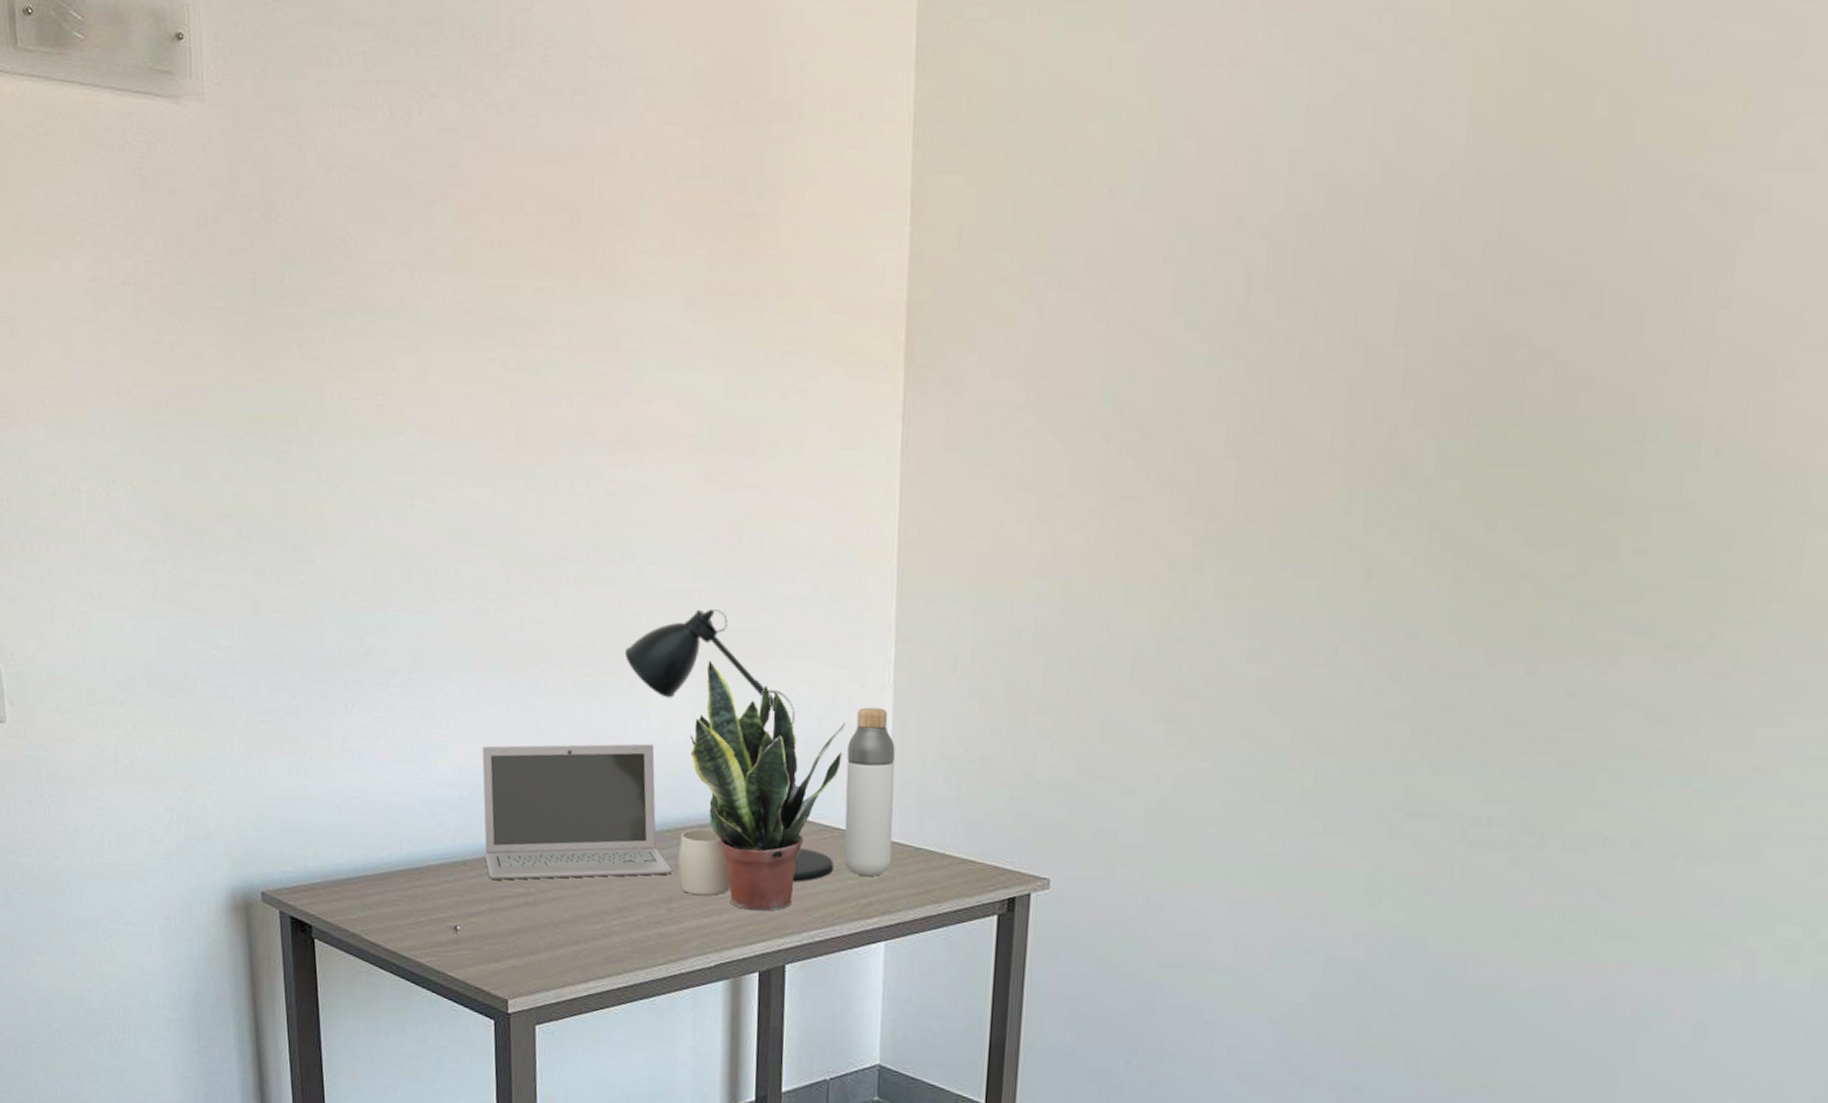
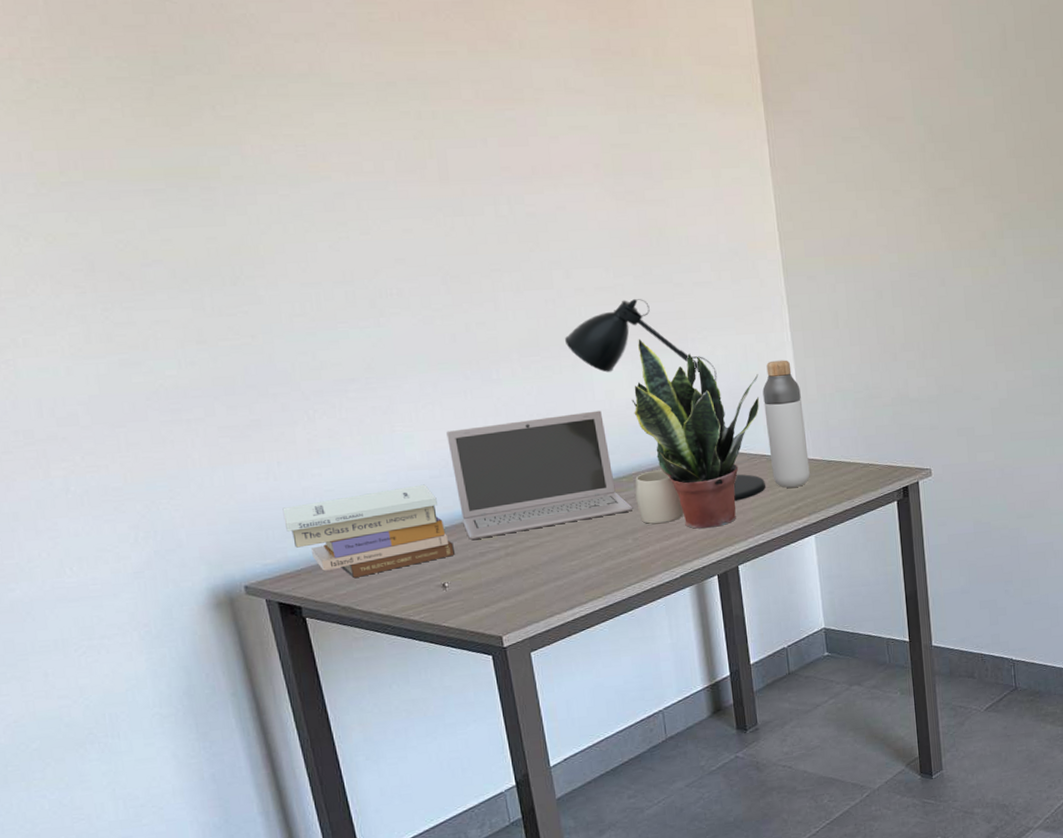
books: none [308,805,472,903] -> present [282,484,455,578]

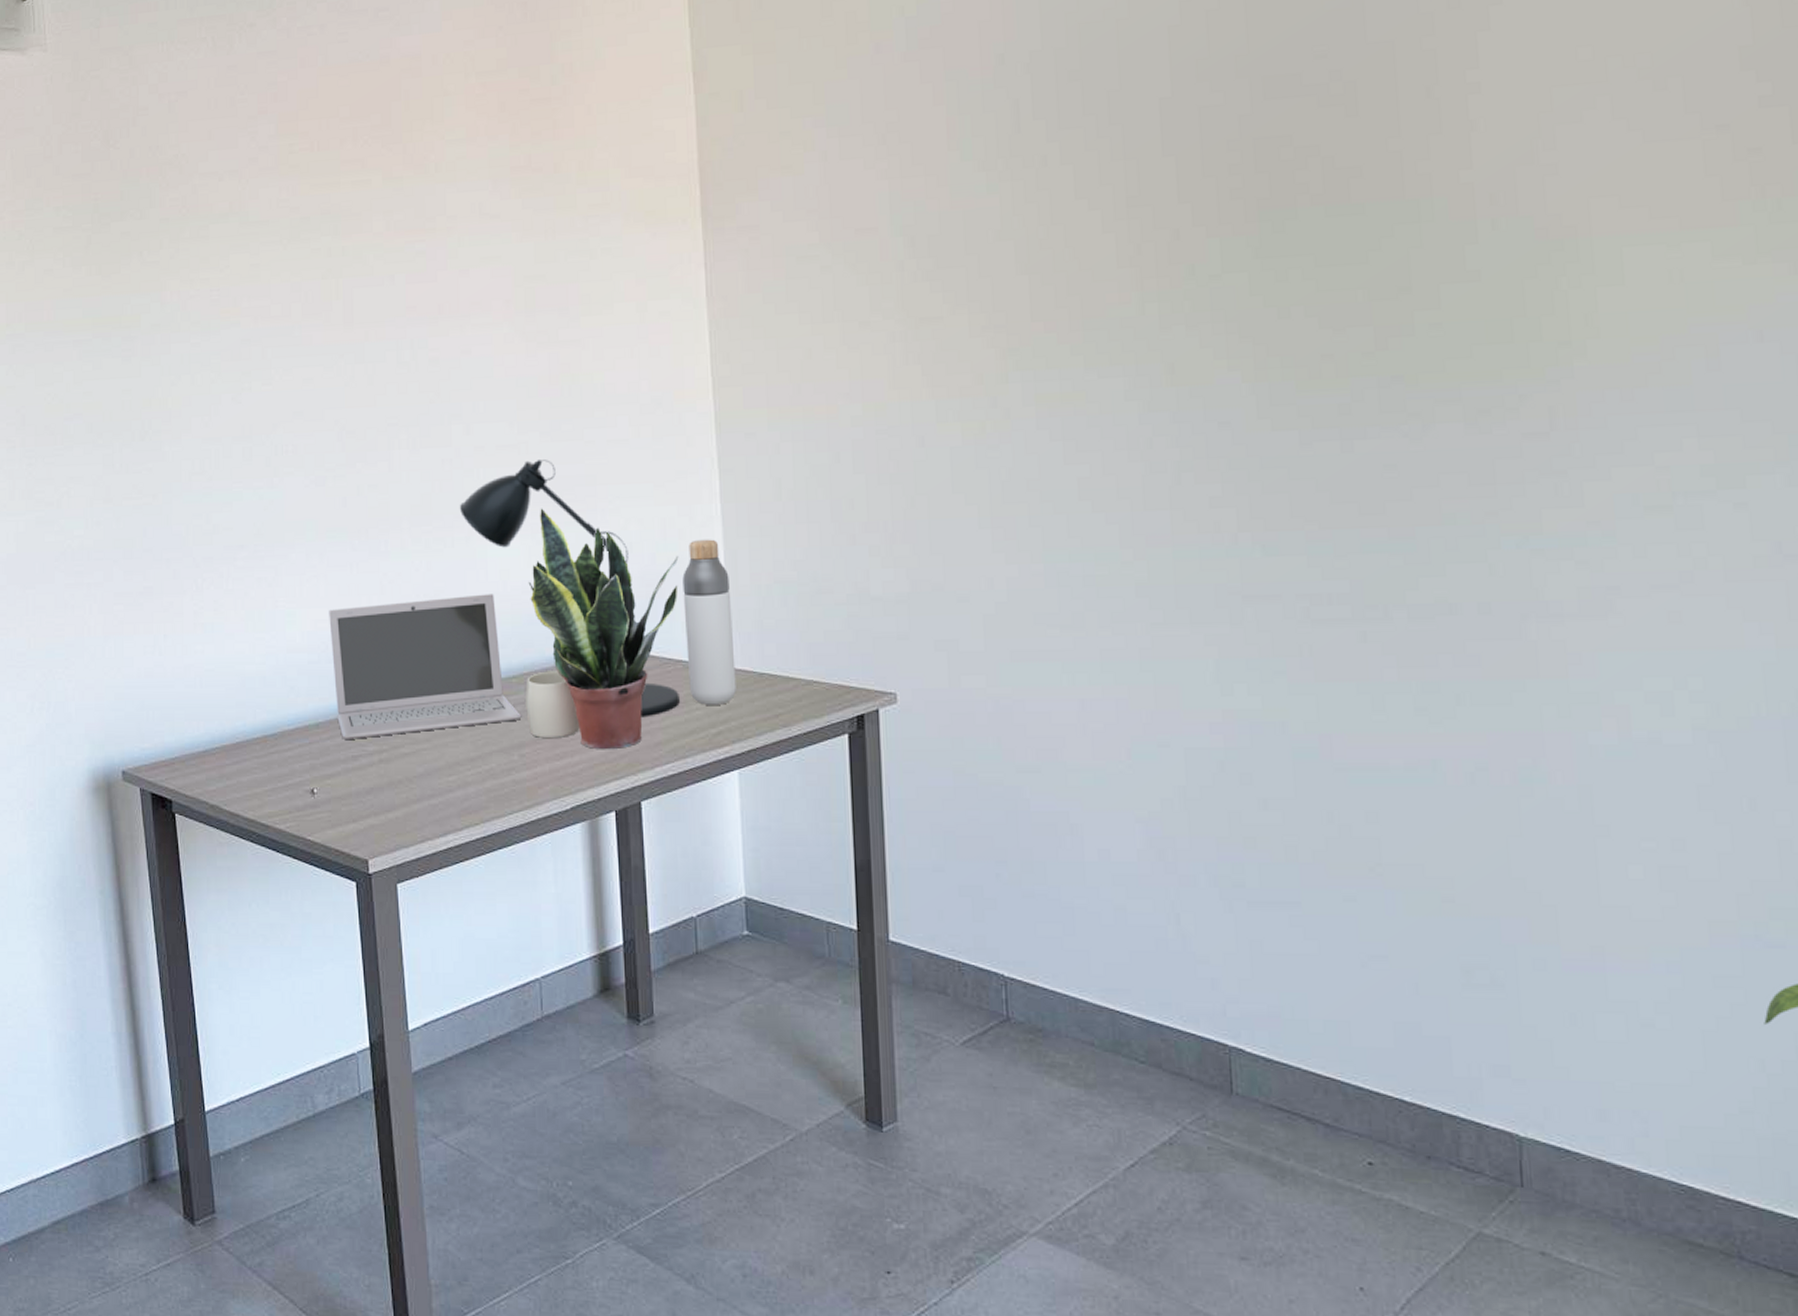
books: present [282,484,455,578] -> none [164,670,326,772]

